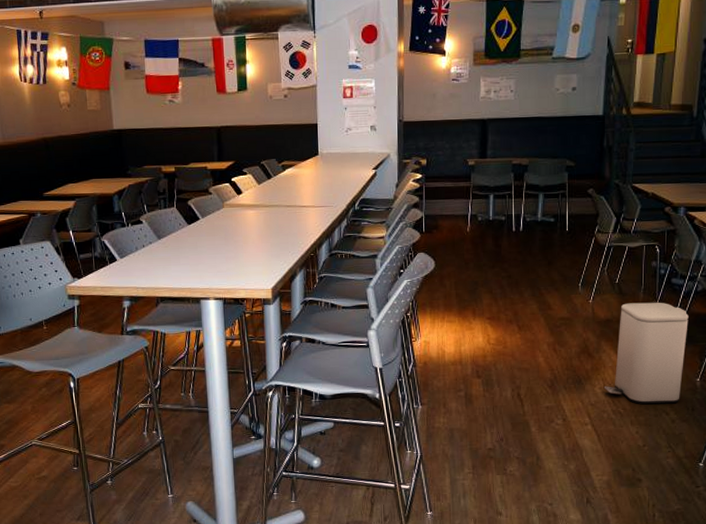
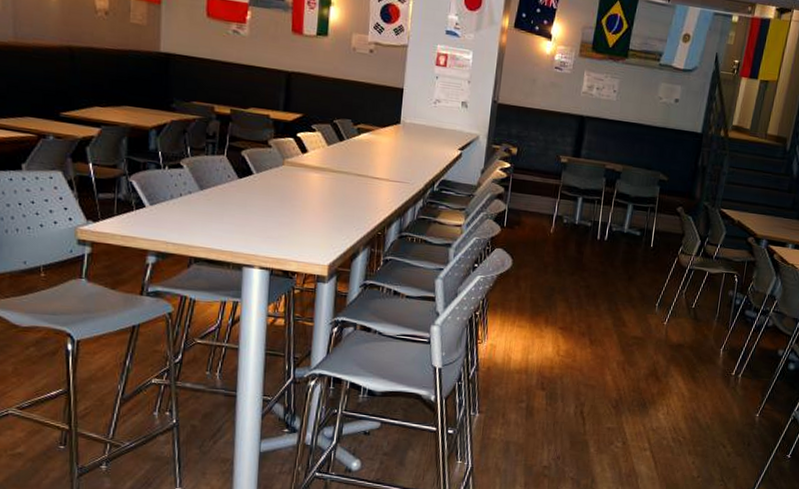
pedal bin: present [603,302,689,405] -> none [667,329,757,437]

